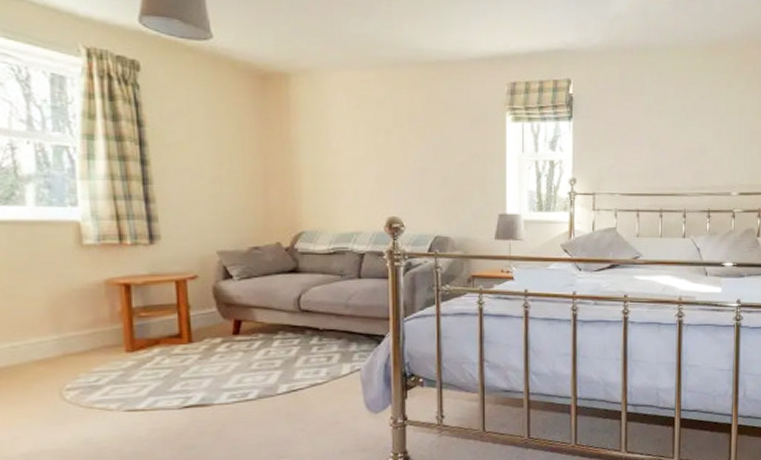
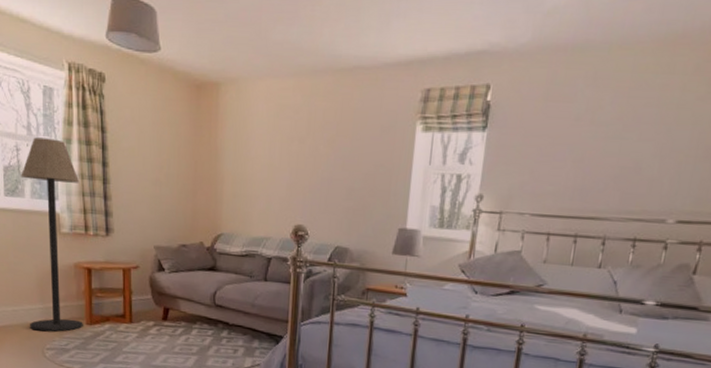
floor lamp: none [18,133,121,369] -> present [21,137,83,332]

